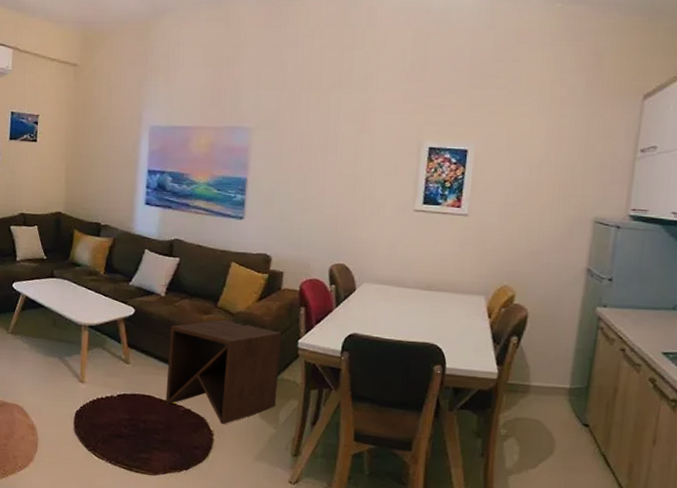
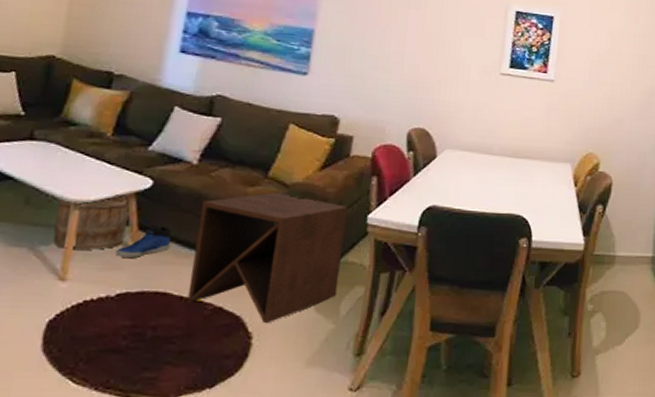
wooden bucket: none [73,319,121,361] -> present [53,194,130,250]
sneaker: none [114,344,150,368] -> present [115,225,172,257]

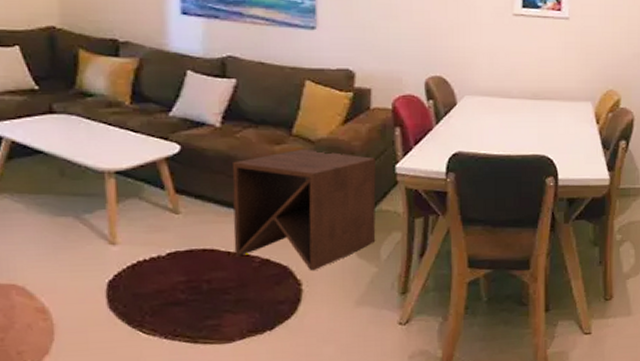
wooden bucket: present [53,194,130,250] -> none [91,161,164,215]
sneaker: present [115,225,172,257] -> none [158,188,208,220]

